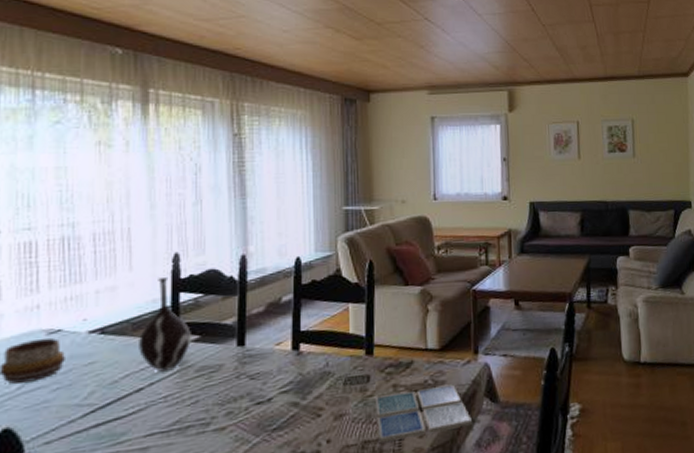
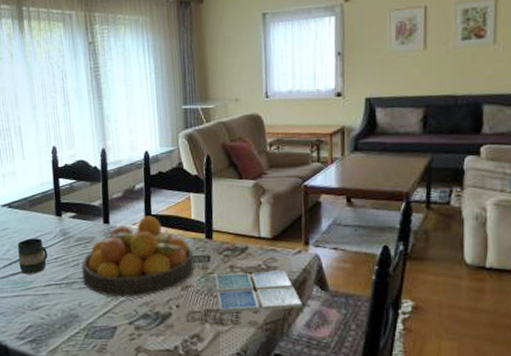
mug: none [108,372,153,424] -> present [17,238,48,274]
vase: present [139,277,191,372] -> none [34,166,70,239]
fruit bowl: none [201,332,351,440] -> present [81,216,194,297]

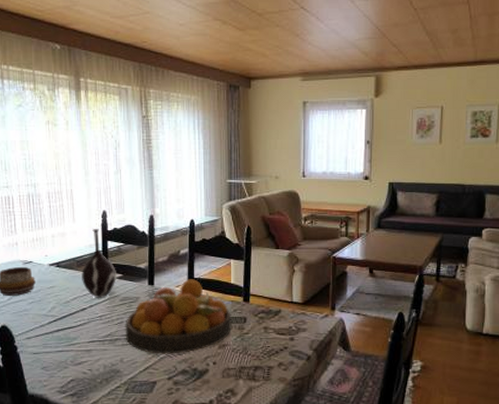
mug: present [17,238,48,274] -> none [63,297,92,331]
vase: none [34,166,70,239] -> present [82,229,116,298]
drink coaster: present [214,270,302,314] -> none [249,332,327,370]

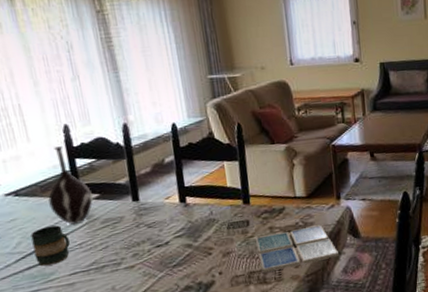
mug: none [63,297,92,331] -> present [30,225,70,266]
fruit bowl: present [125,279,232,354] -> none [111,188,234,275]
drink coaster: none [249,332,327,370] -> present [255,224,339,274]

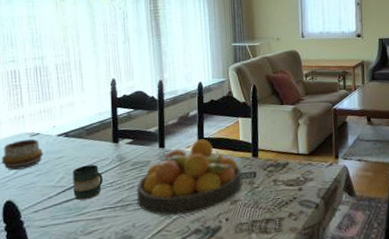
vase: present [48,146,93,225] -> none [91,97,127,165]
fruit bowl: none [111,188,234,275] -> present [136,139,242,216]
drink coaster: present [255,224,339,274] -> none [260,181,334,223]

